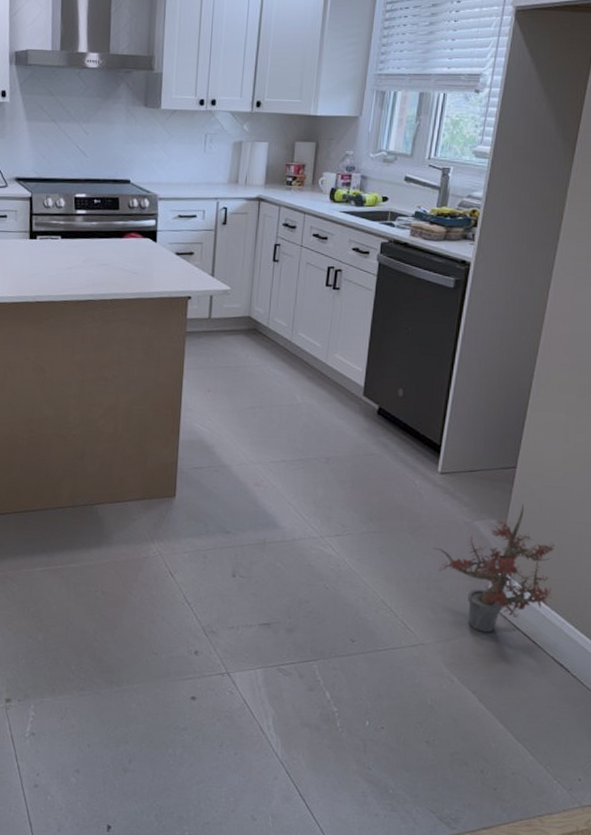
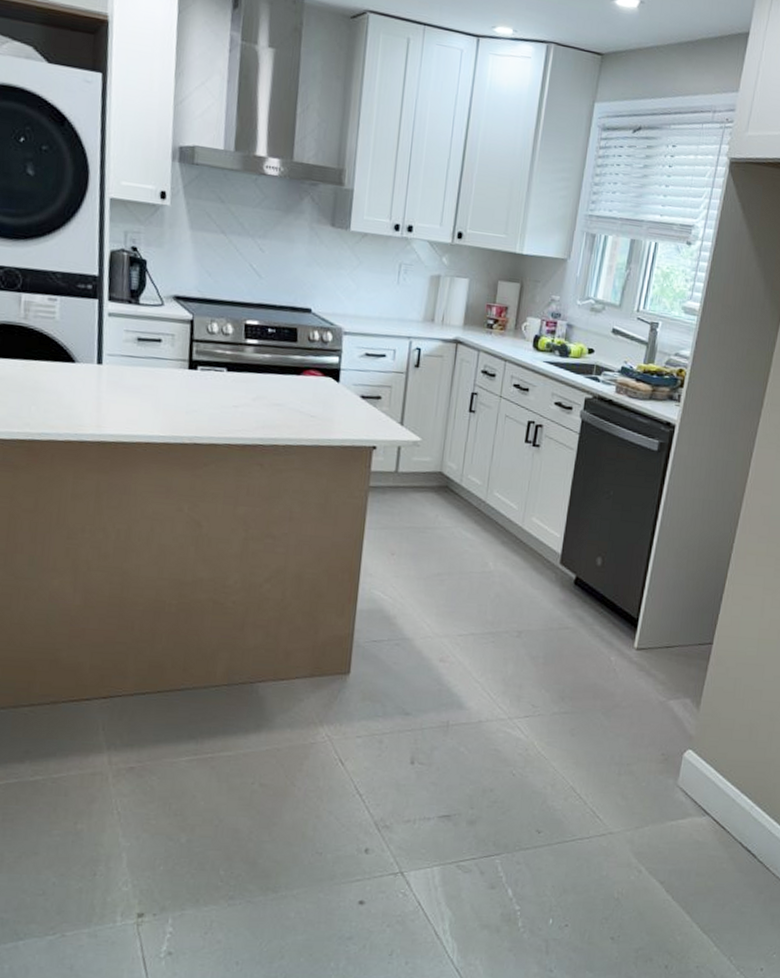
potted plant: present [433,503,556,632] -> none [626,681,748,819]

